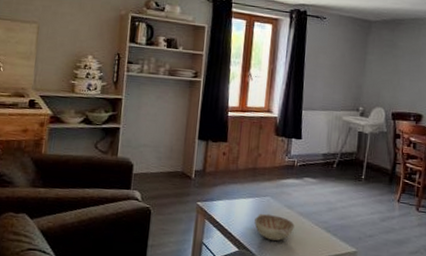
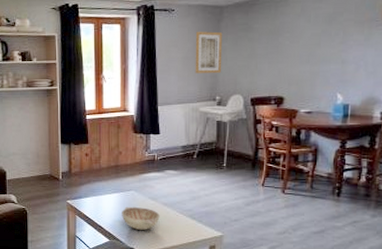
wall art: none [341,41,370,84] -> present [195,31,223,73]

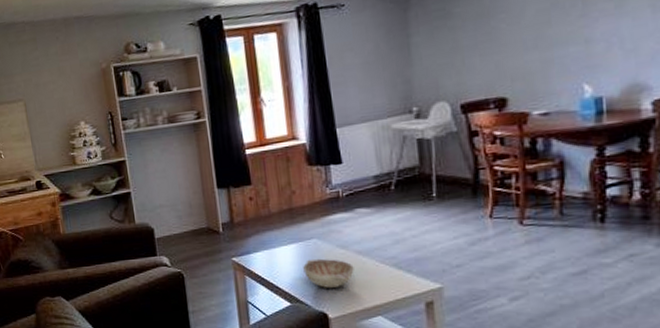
wall art: present [195,31,223,73] -> none [375,24,416,81]

